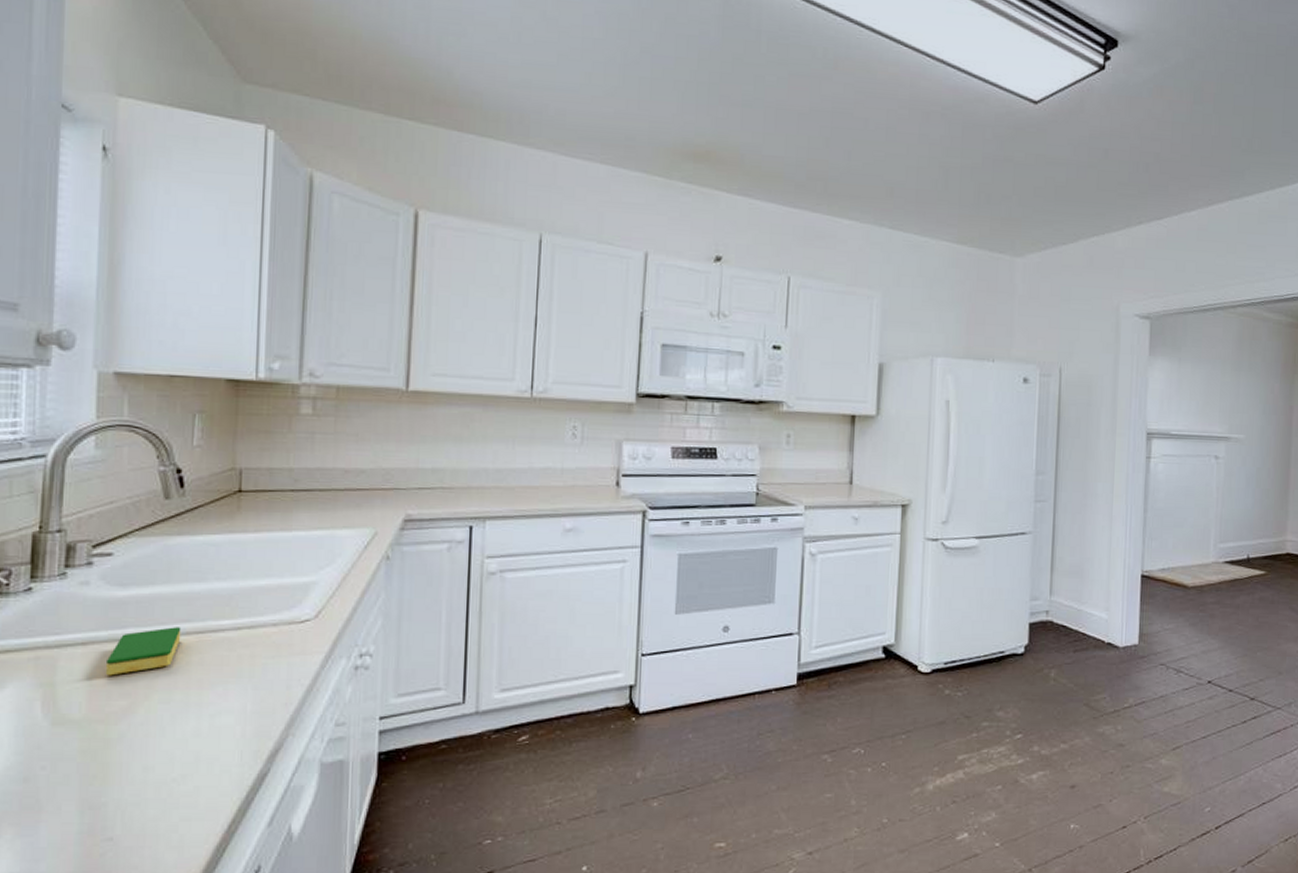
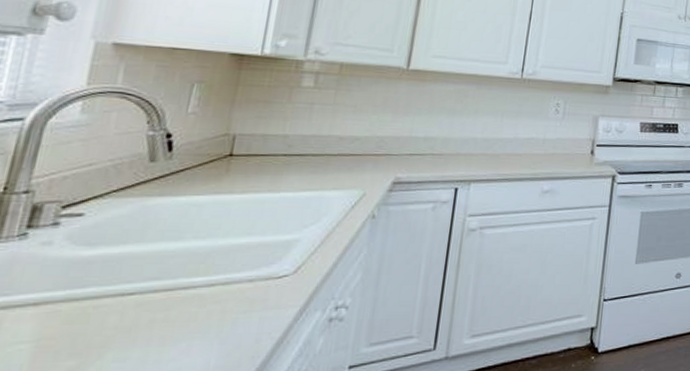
dish sponge: present [105,627,182,676] -> none [55,285,150,336]

